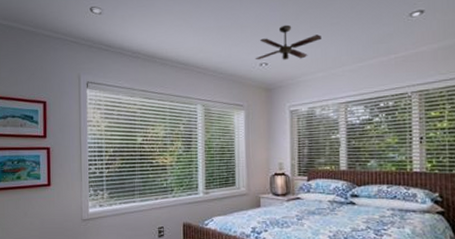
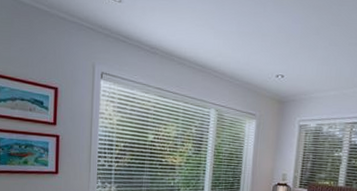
ceiling fan: present [255,24,322,60] -> none [272,38,339,75]

